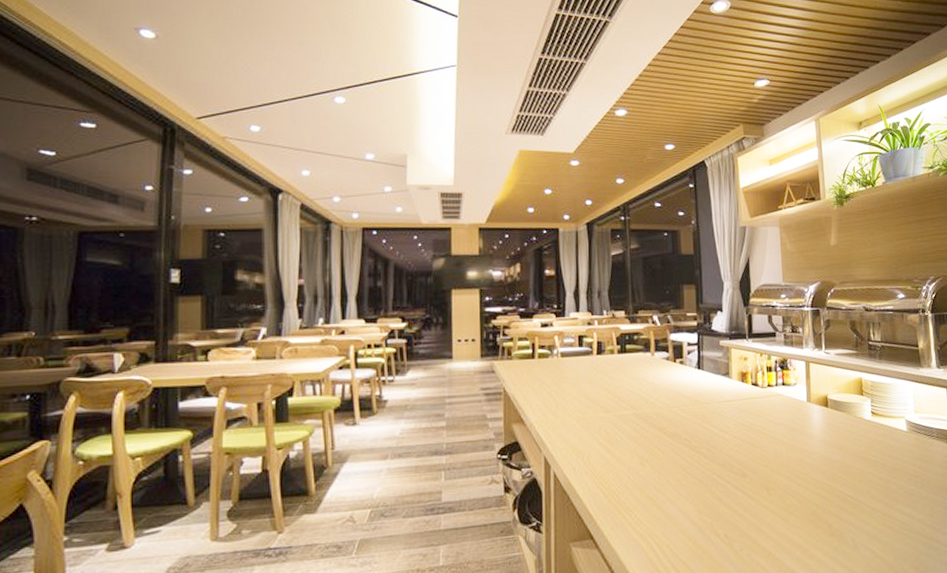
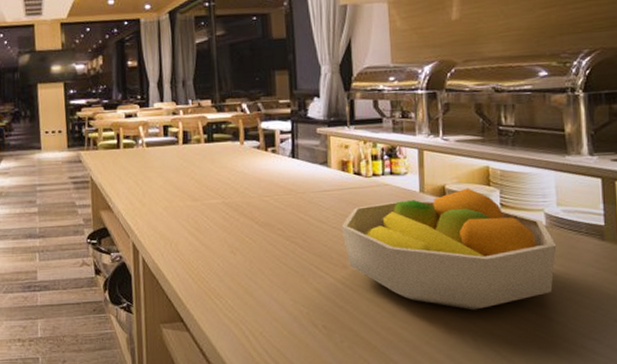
fruit bowl: none [741,397,915,512] -> present [341,188,557,310]

